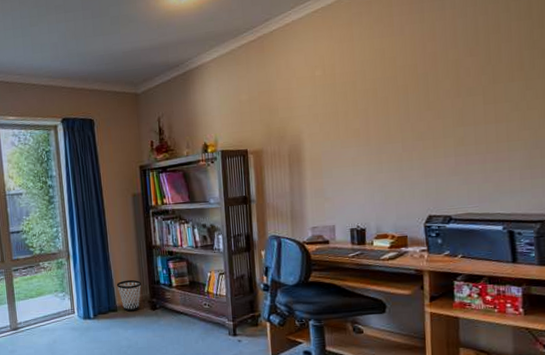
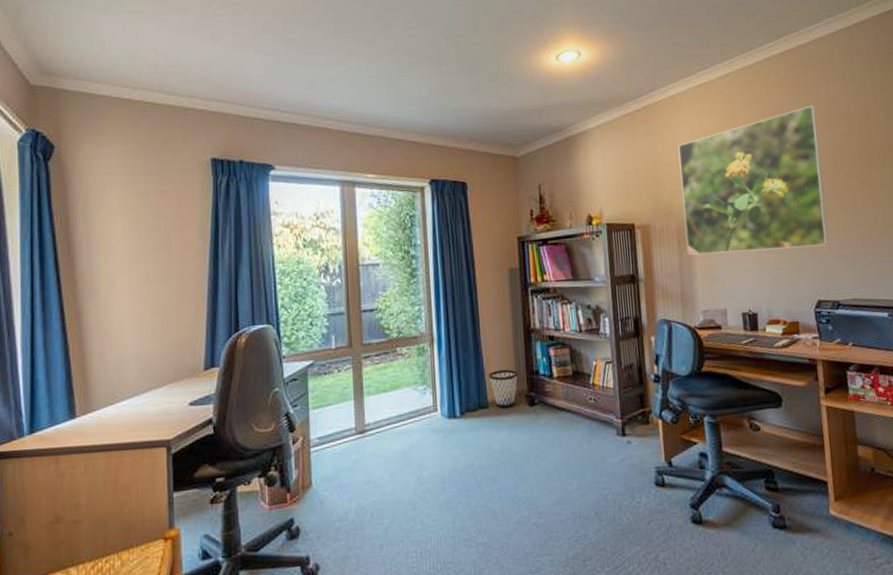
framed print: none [292,21,444,177] -> present [678,105,828,255]

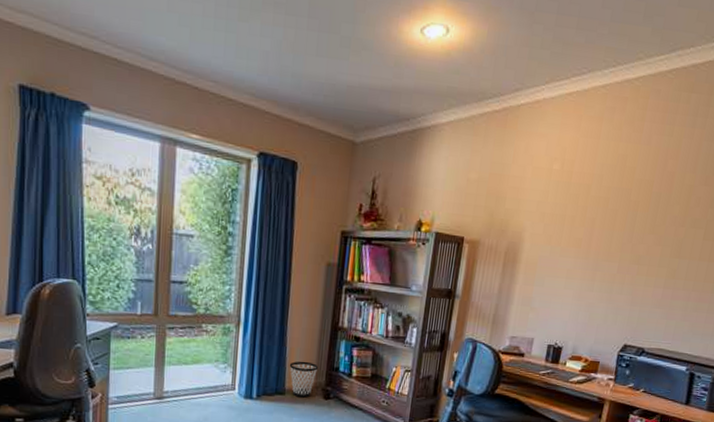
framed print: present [678,105,828,255] -> none [510,138,686,293]

